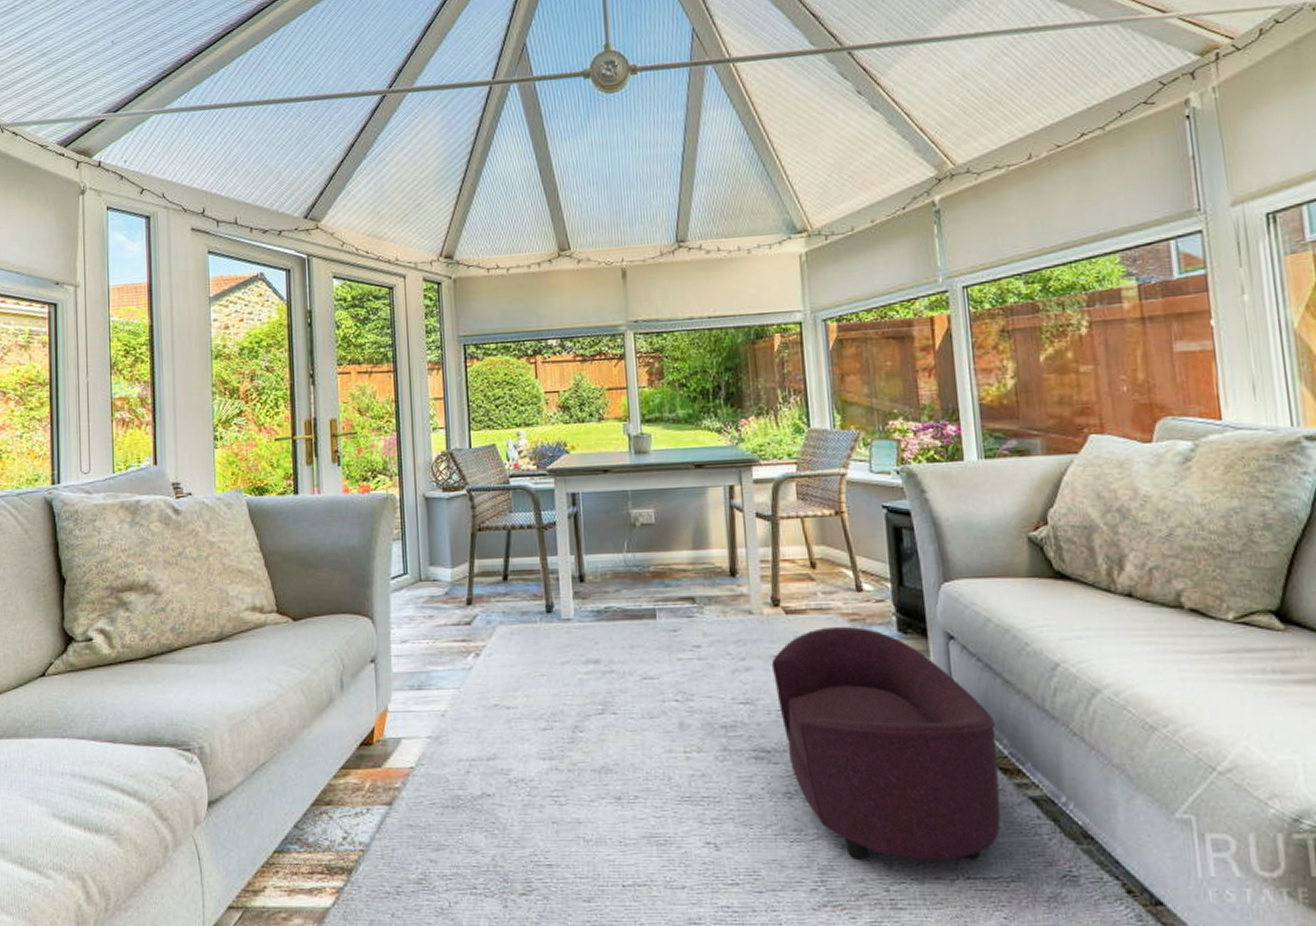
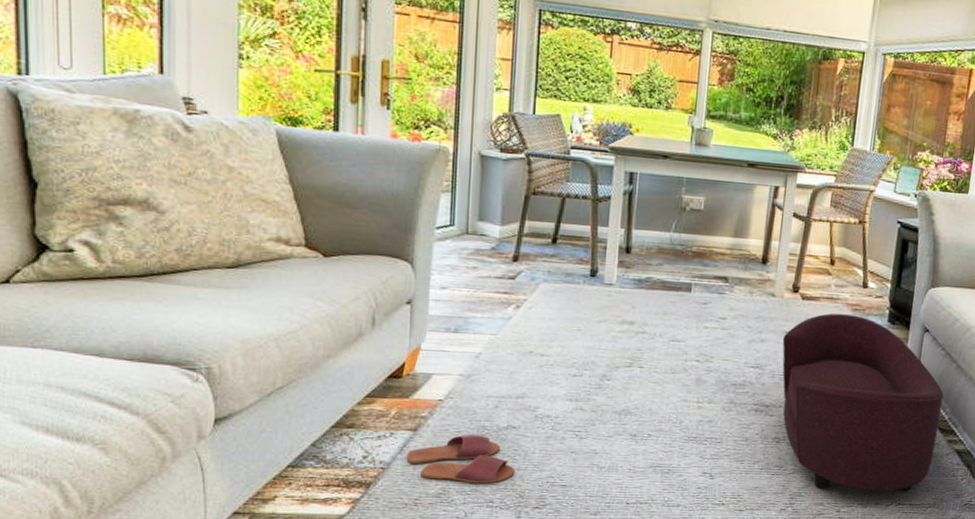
slippers: none [384,806,495,865] -> present [406,434,514,484]

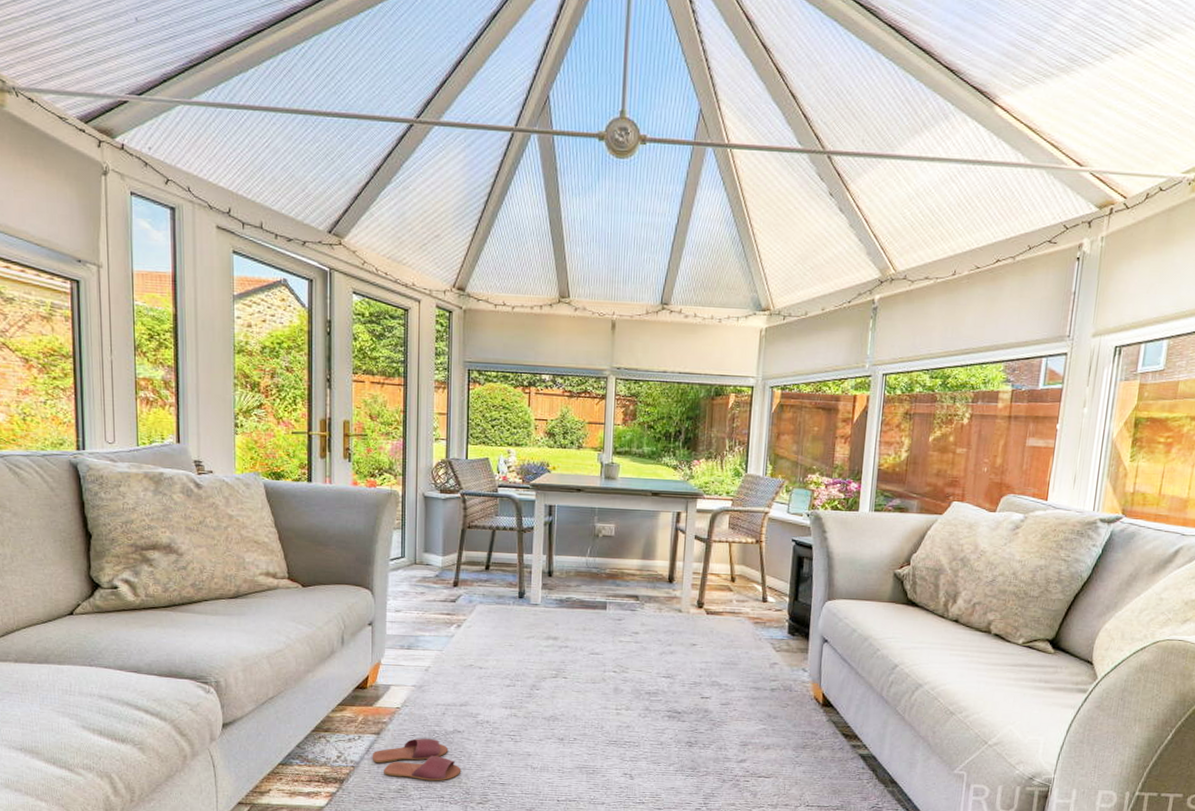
dog bed: present [782,313,944,492] -> none [690,626,845,794]

